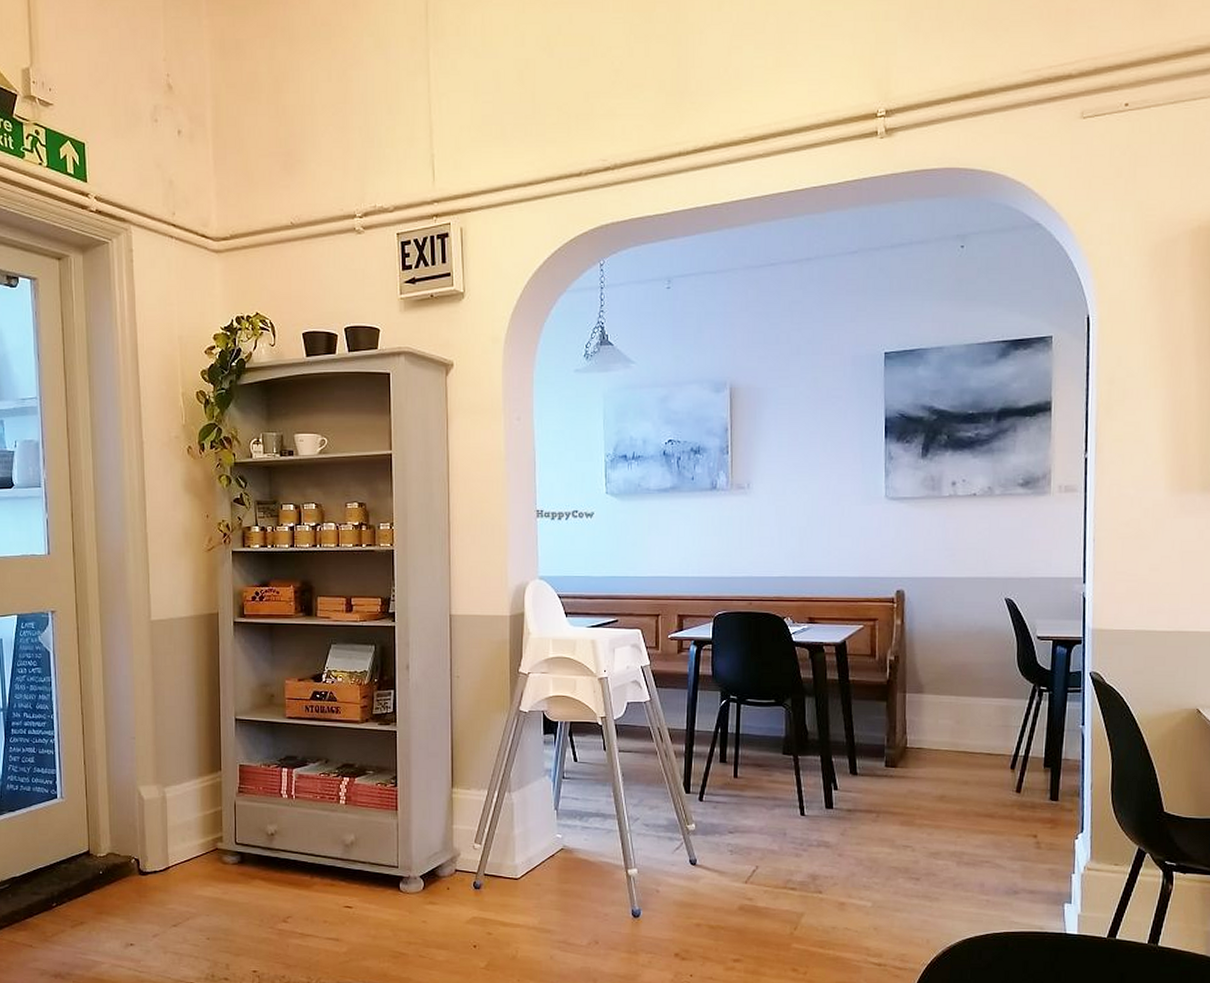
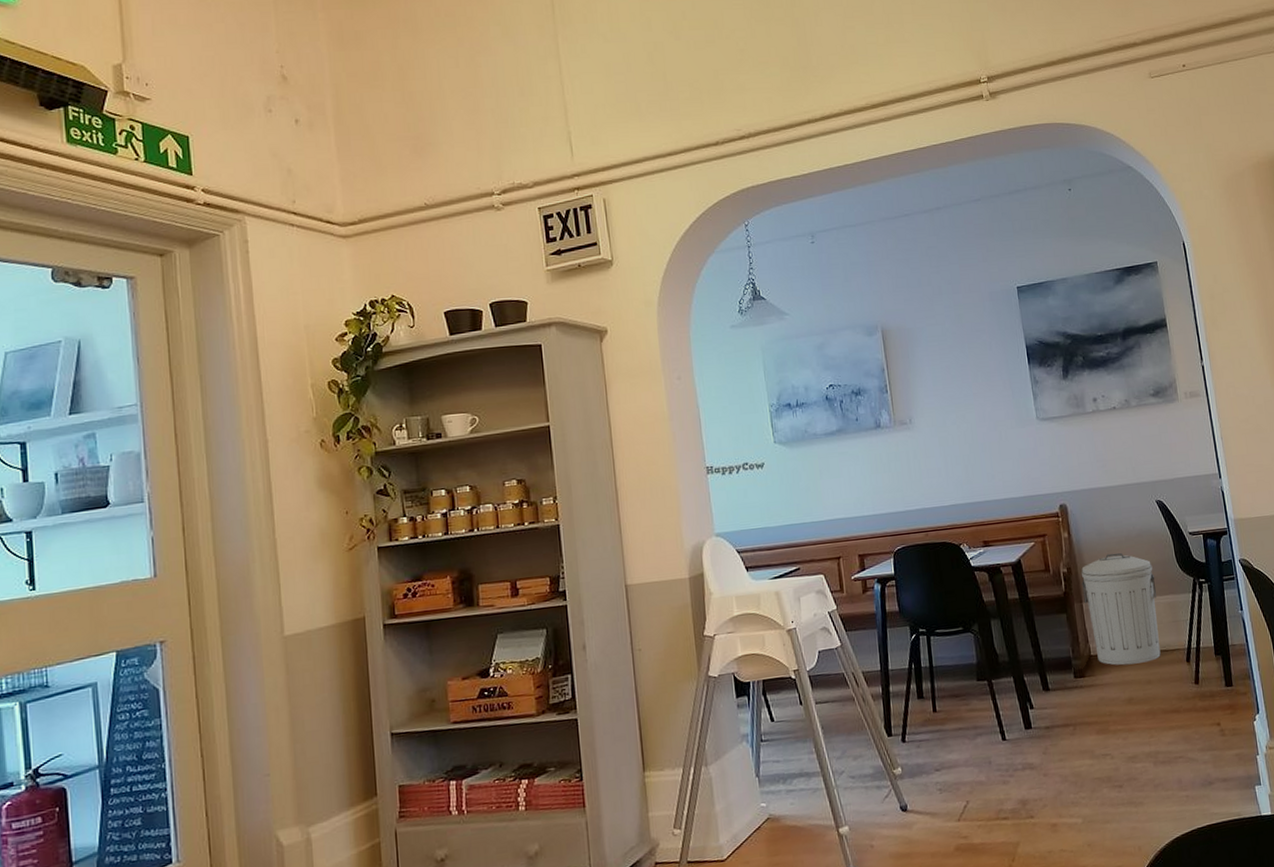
trash can: none [908,647,991,763] -> present [1081,552,1161,666]

